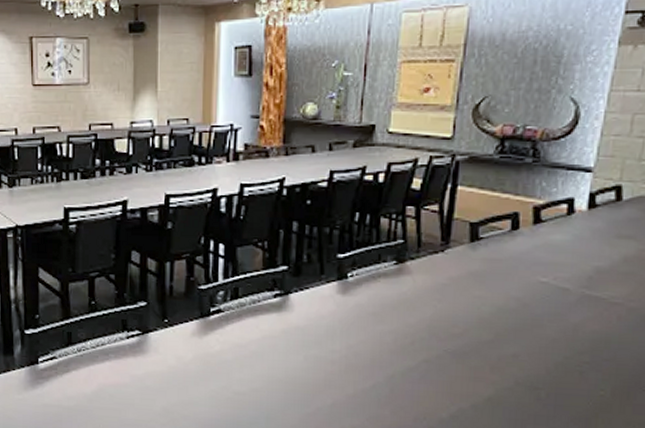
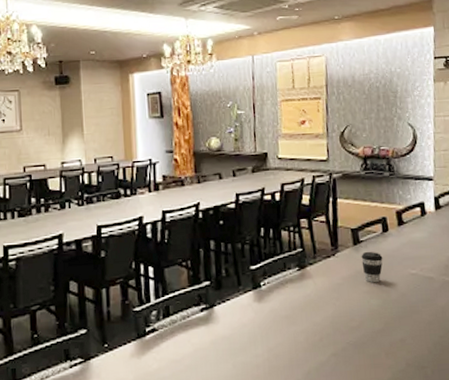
coffee cup: none [477,250,506,288] -> present [361,251,383,283]

